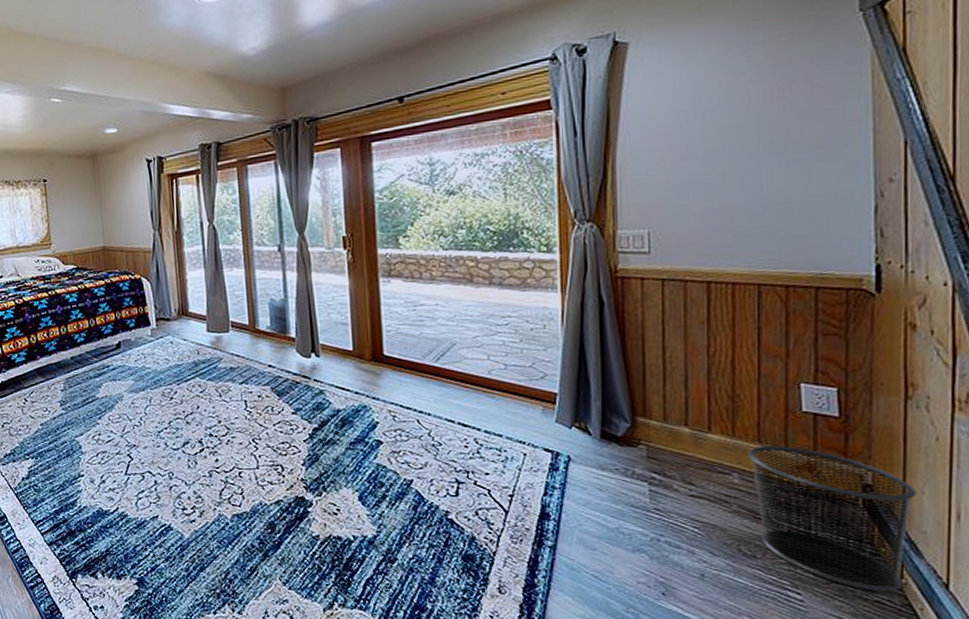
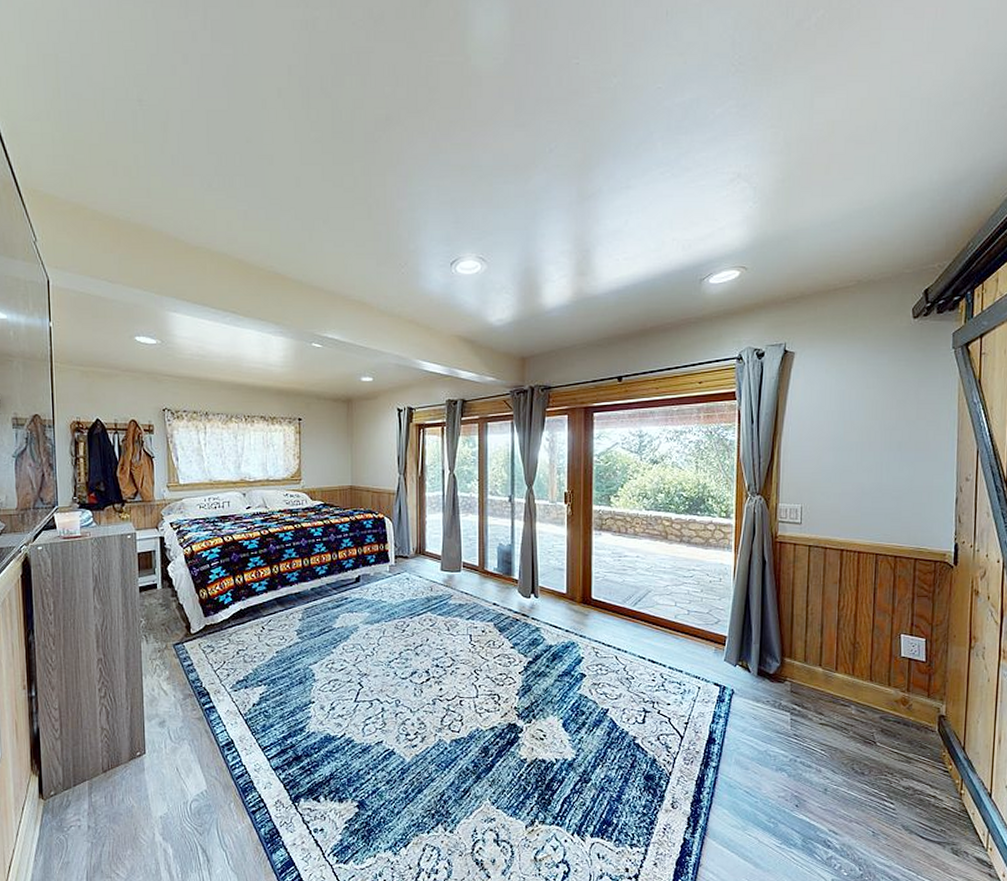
waste bin: present [747,446,916,592] -> none [862,684,974,800]

